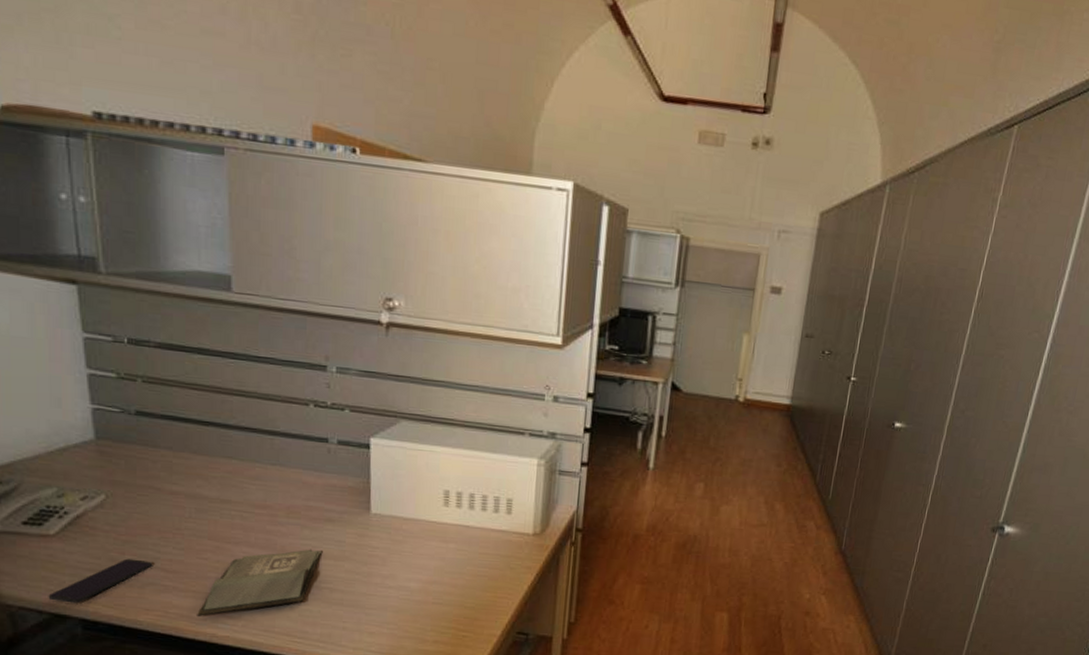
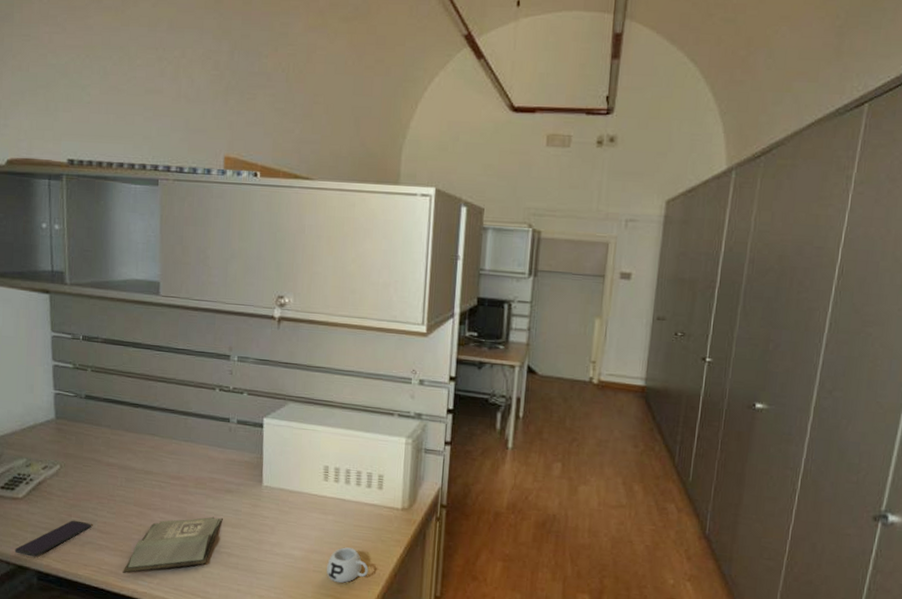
mug: none [448,576,496,614] -> present [327,547,369,583]

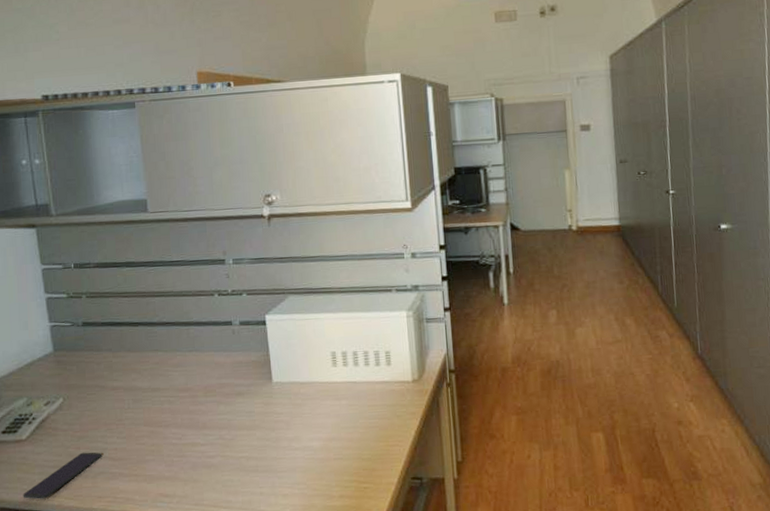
hardback book: present [122,516,223,574] -> none [139,422,237,499]
mug: present [327,547,369,583] -> none [347,429,389,466]

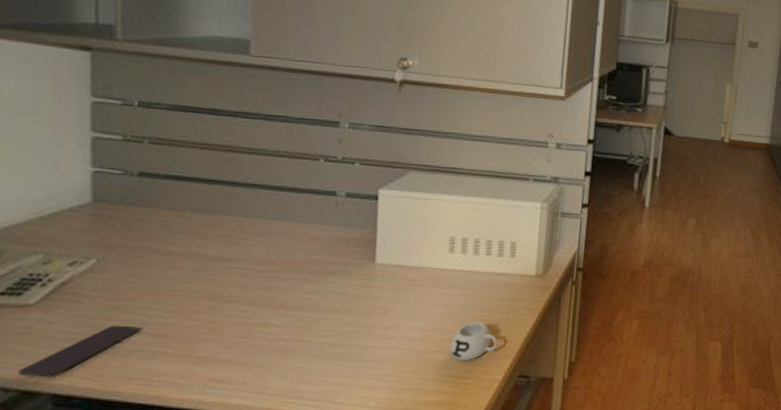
mug: none [347,429,389,466] -> present [450,322,498,360]

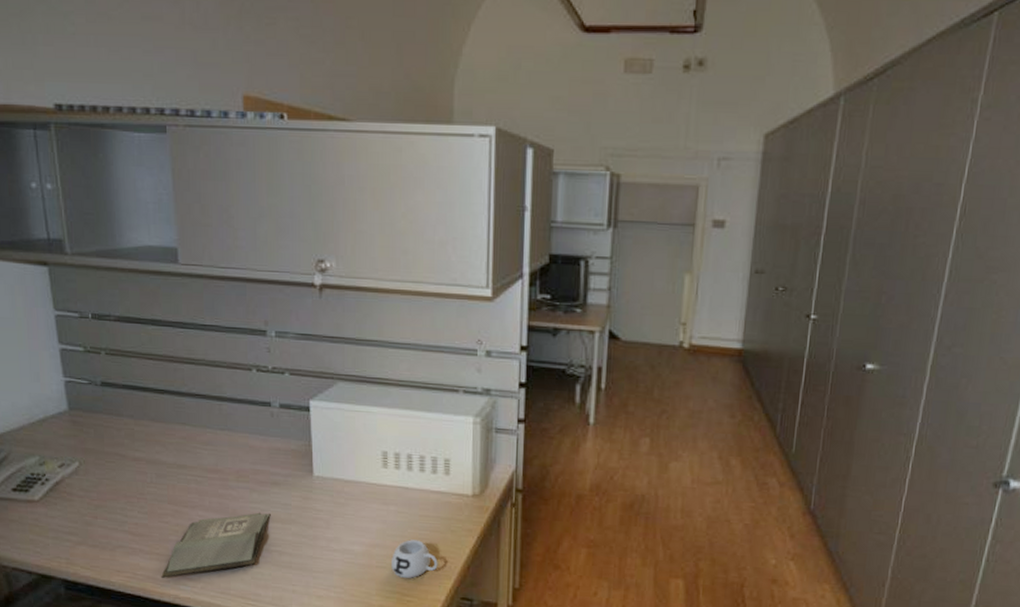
smartphone: present [17,325,141,378] -> none [35,522,122,565]
hardback book: none [184,303,324,384] -> present [161,512,271,579]

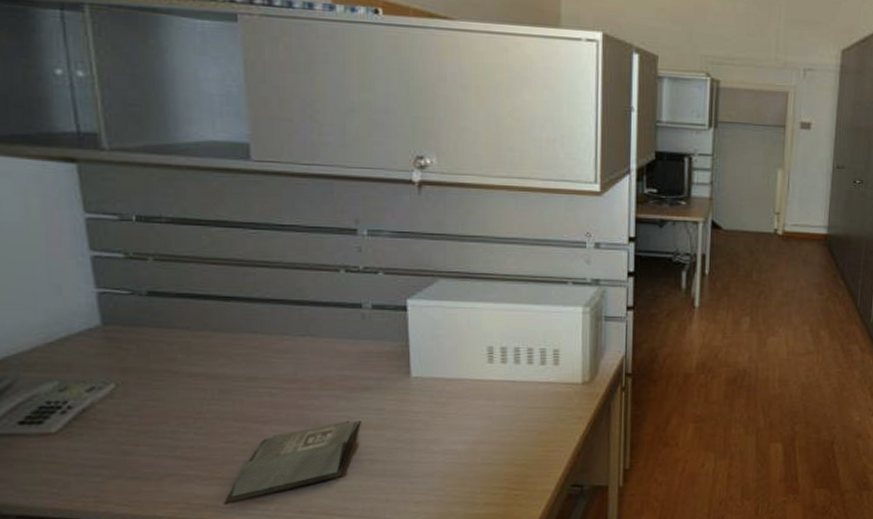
mug: present [391,539,438,578] -> none [498,432,547,472]

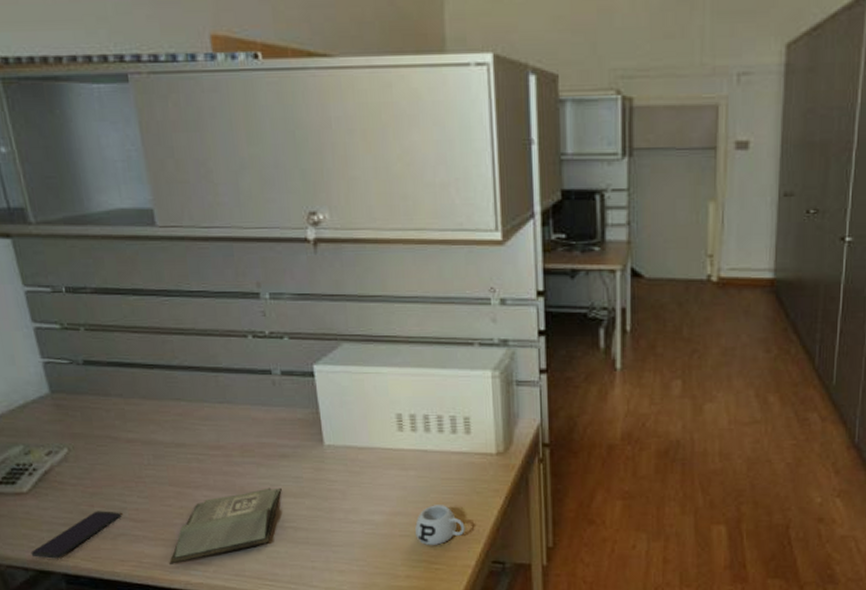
smartphone: none [51,450,172,506] -> present [31,511,122,559]
mug: none [498,432,547,472] -> present [415,505,465,545]

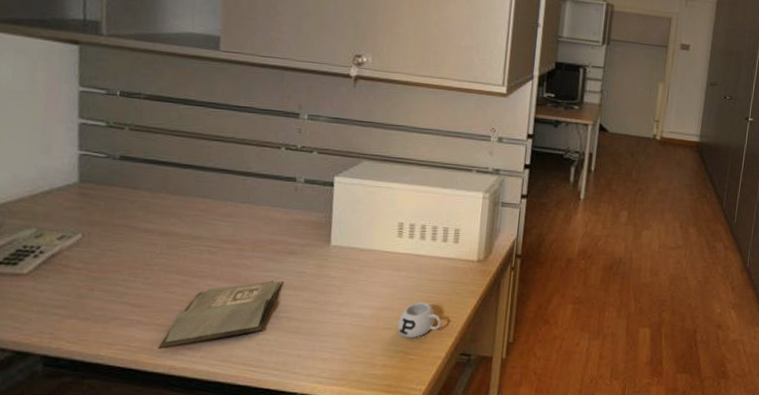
smartphone: present [31,511,122,559] -> none [13,294,121,340]

